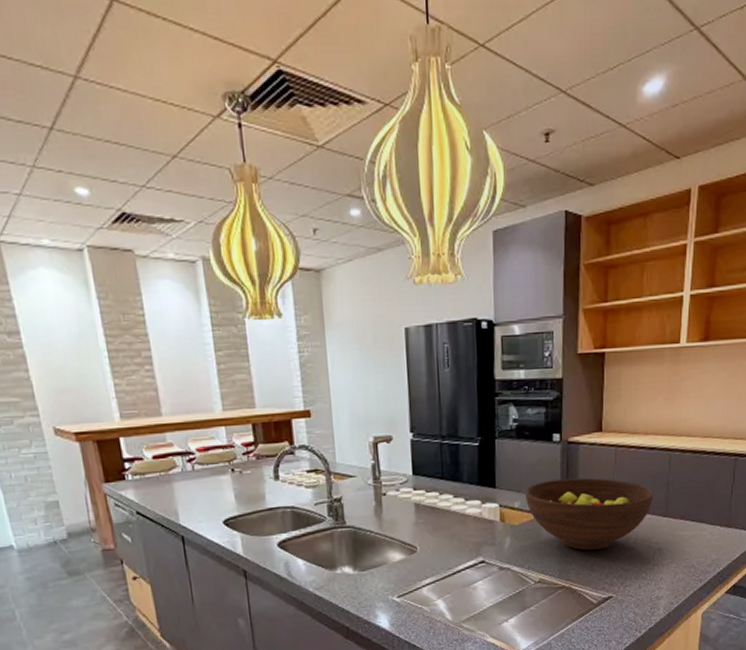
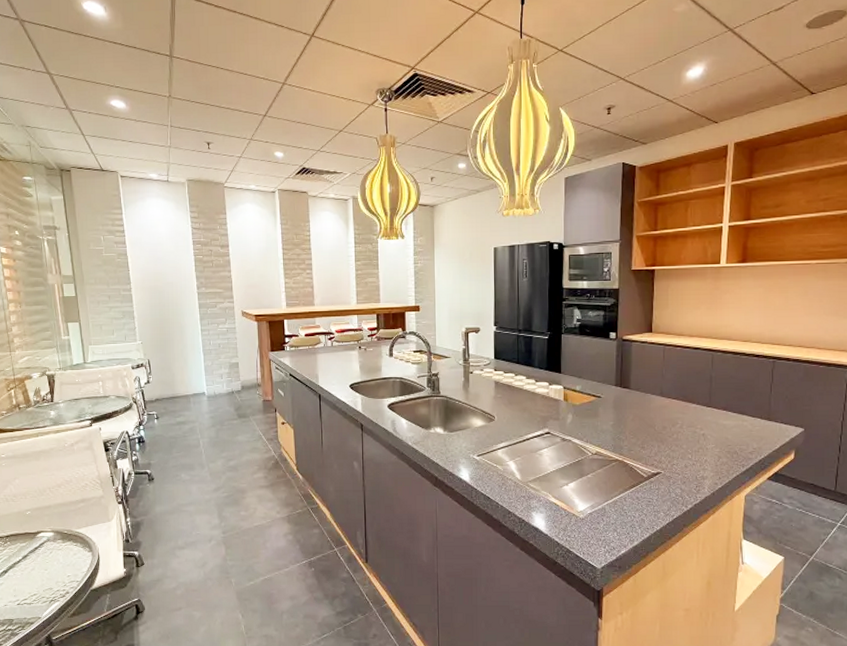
fruit bowl: present [526,477,653,550] -> none [586,369,697,430]

